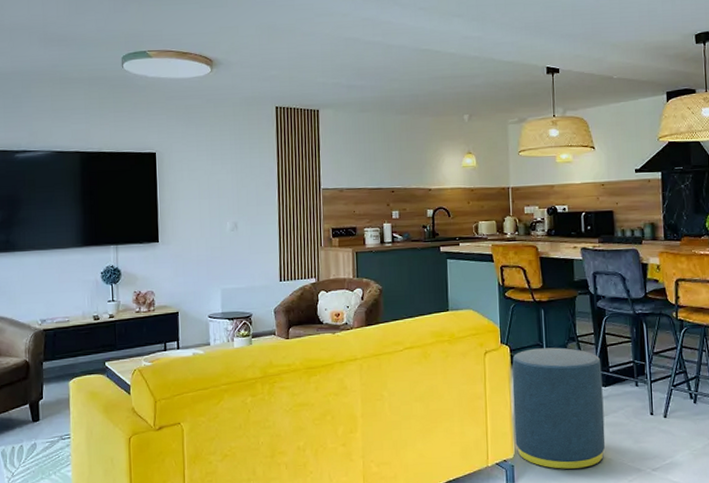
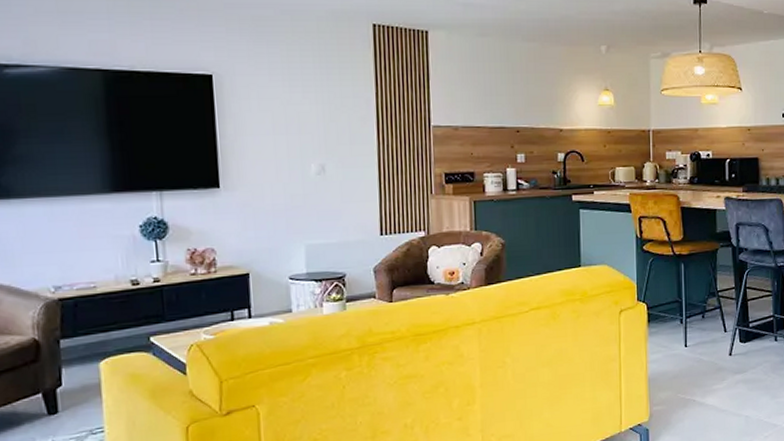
ottoman: present [512,347,606,470] -> none [649,303,743,431]

